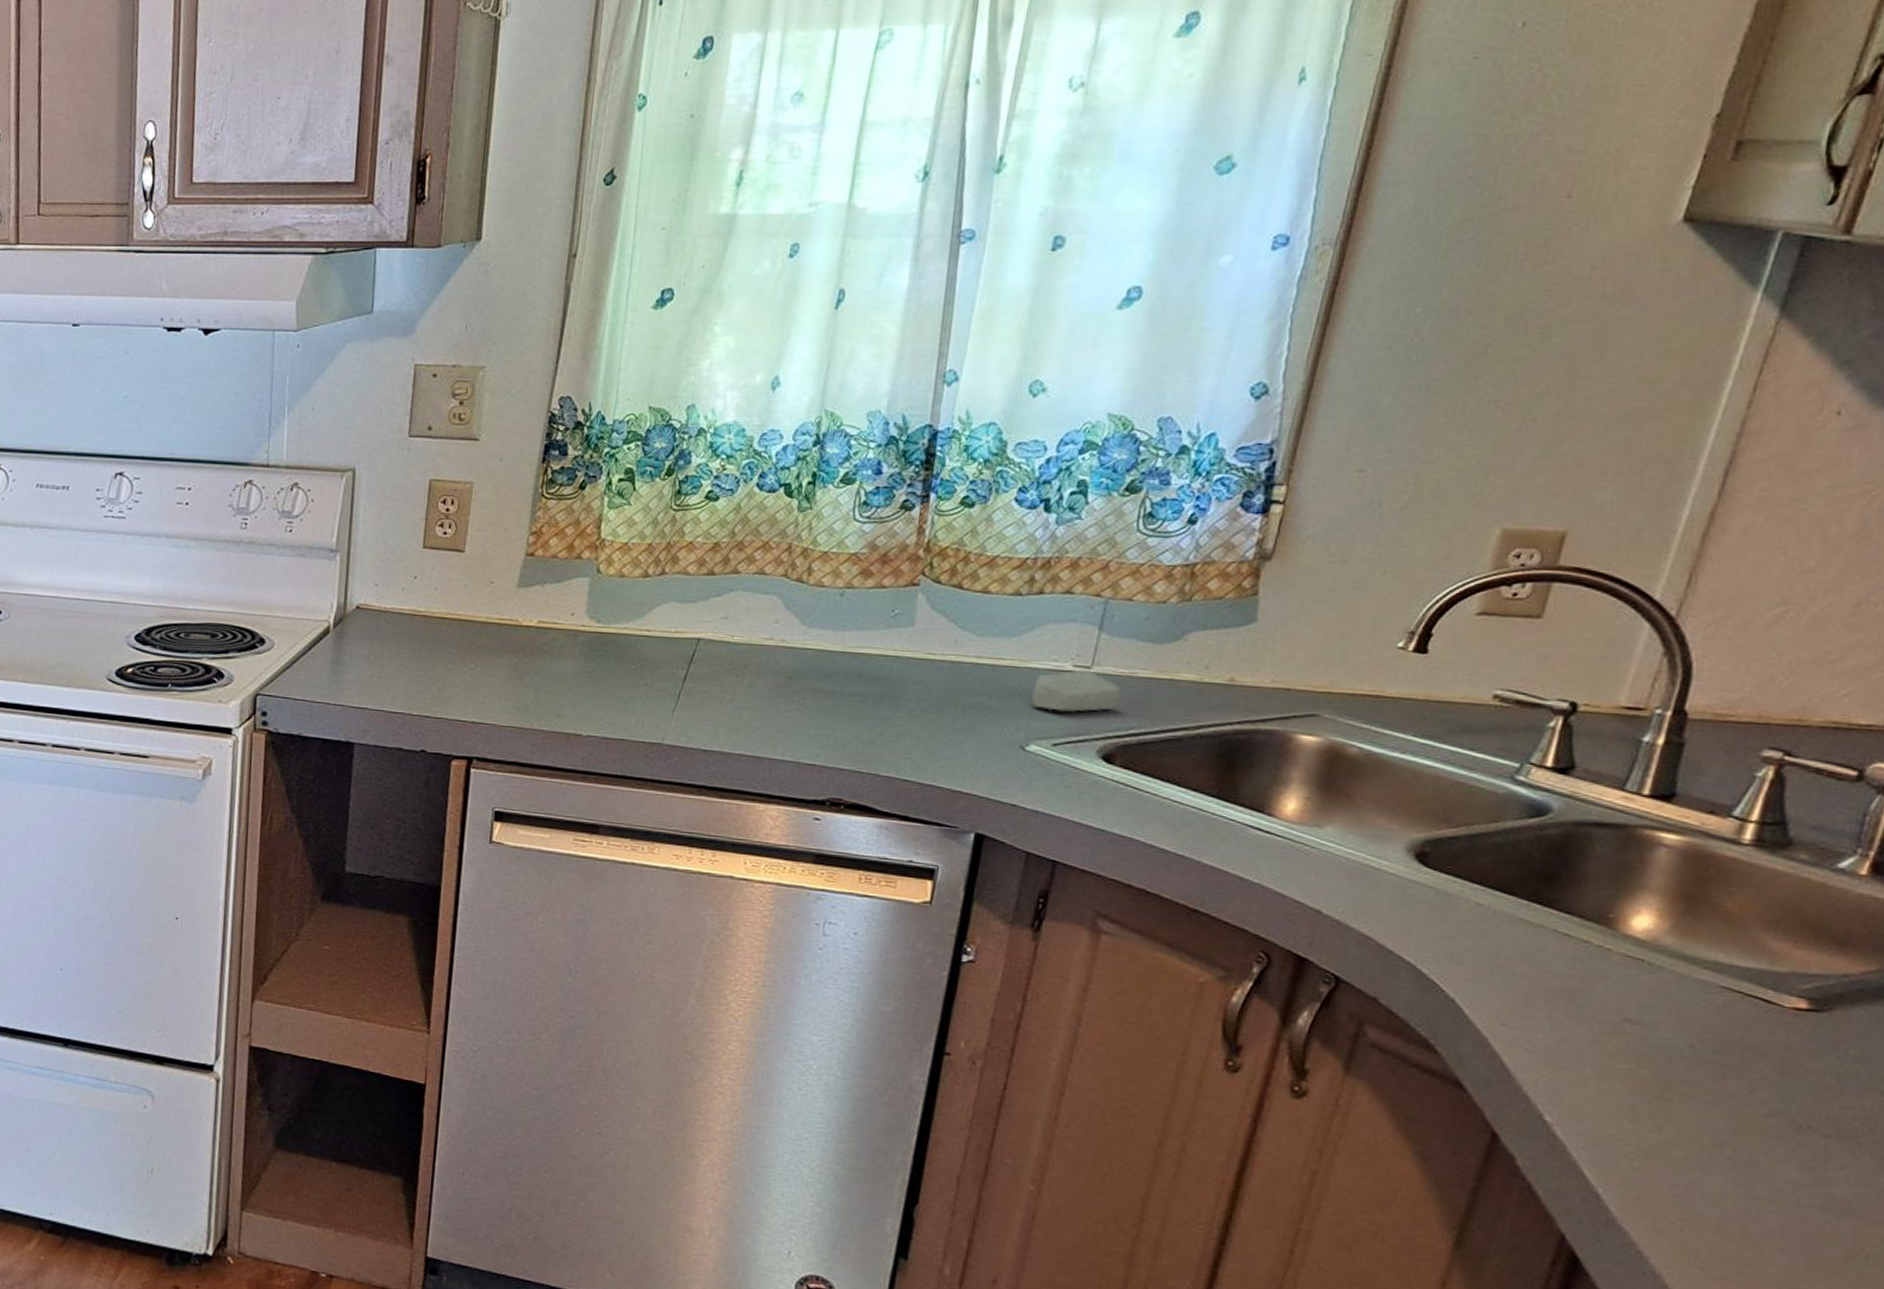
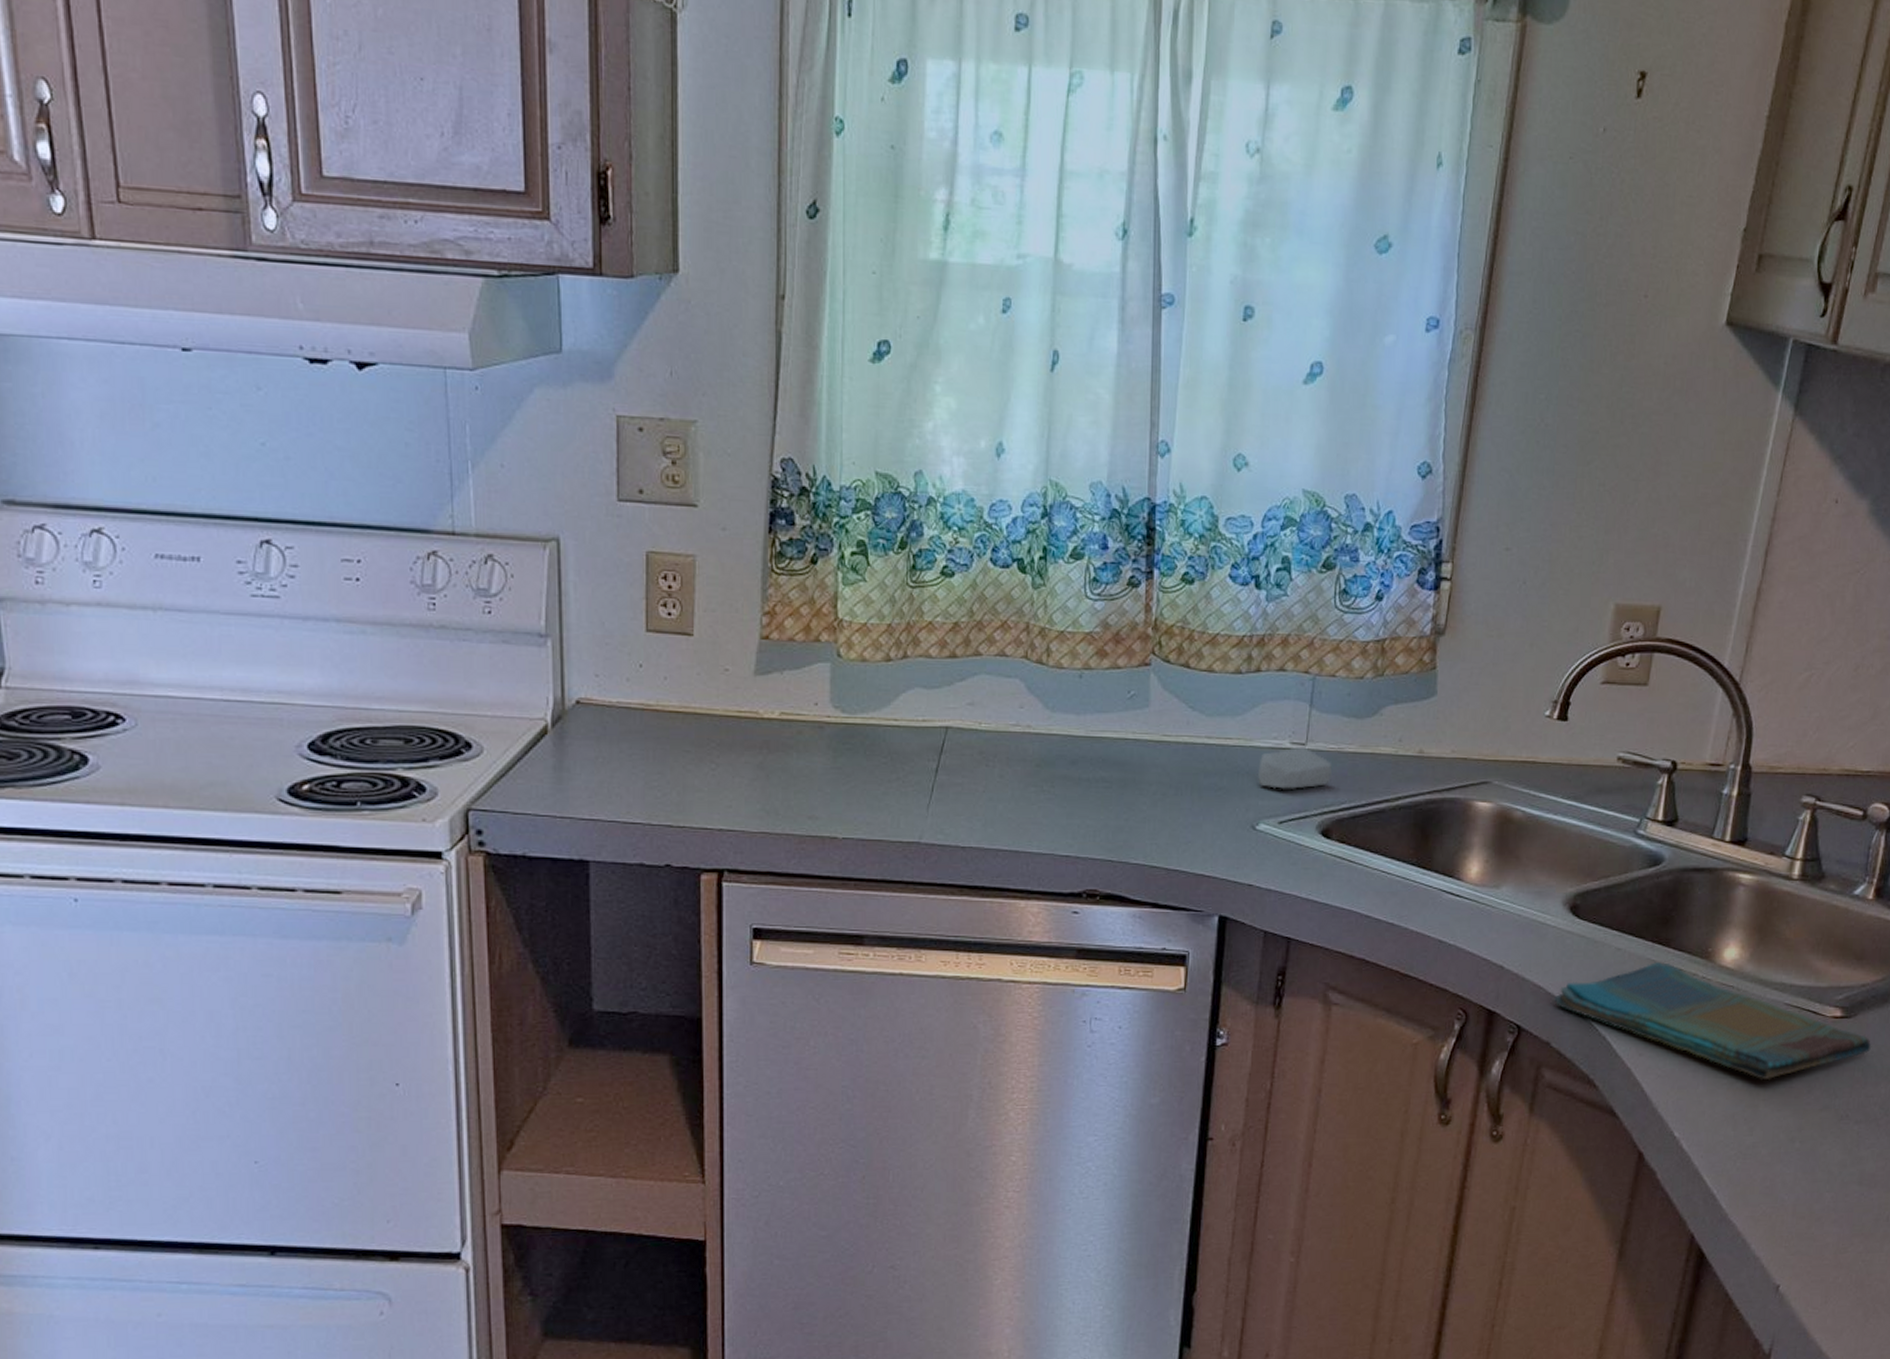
dish towel: none [1387,923,1855,1073] -> present [1554,962,1872,1081]

